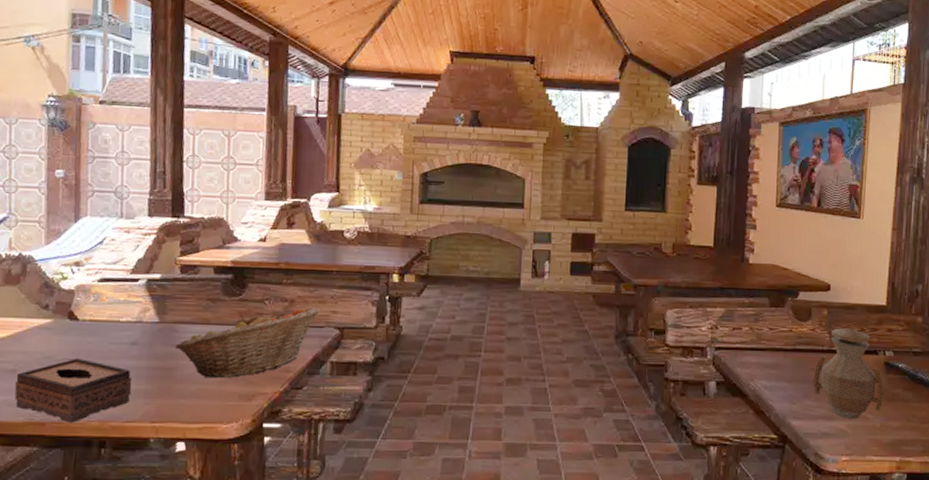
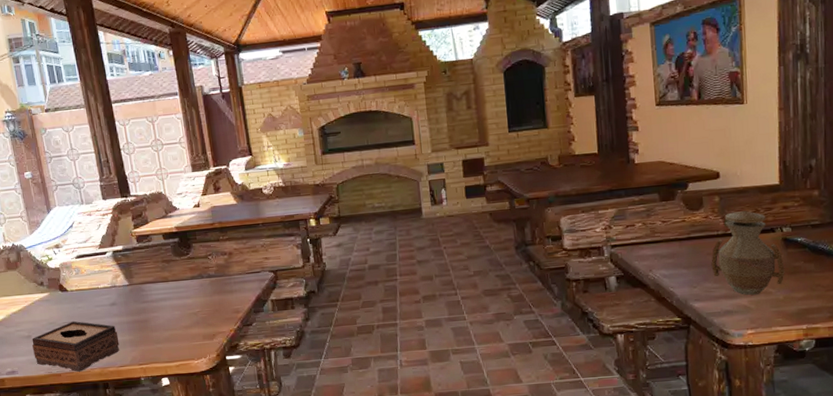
fruit basket: present [174,307,320,379] -> none [145,256,255,325]

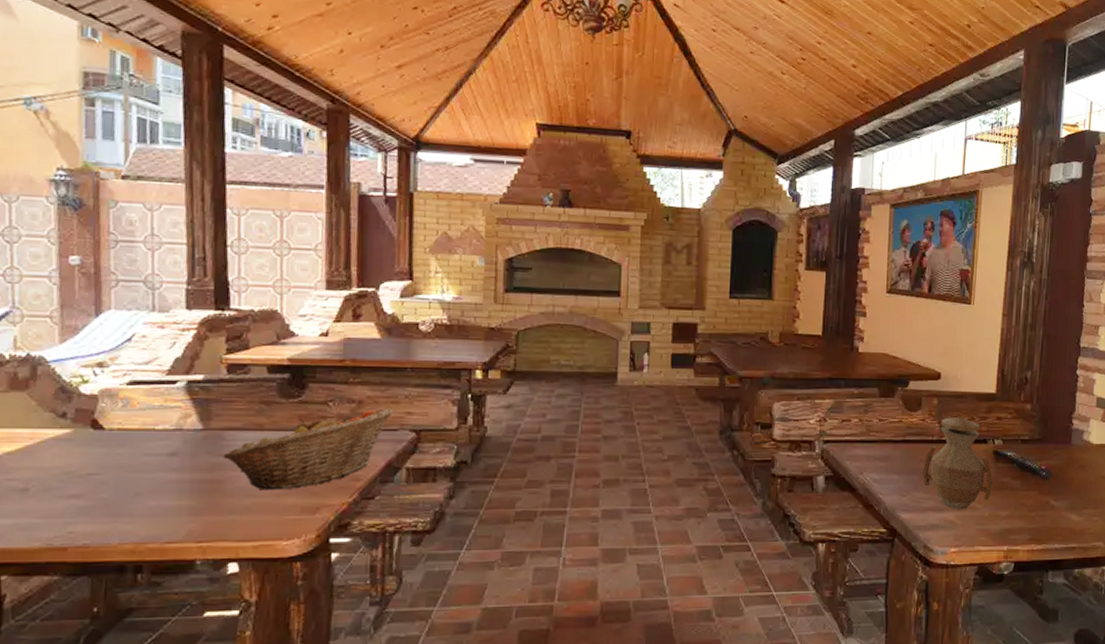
tissue box: present [31,320,120,372] -> none [27,472,172,546]
fruit basket: none [145,256,255,325] -> present [222,408,393,491]

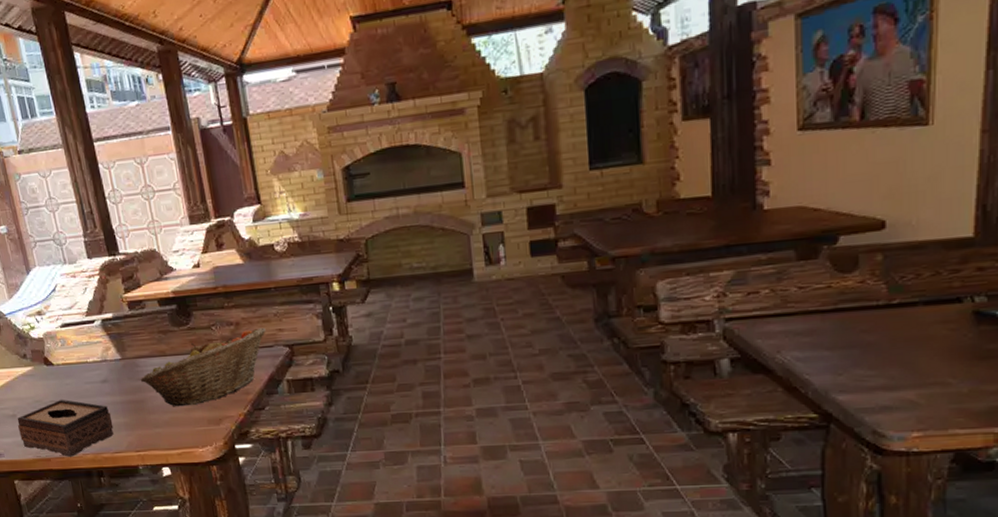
tissue box: none [27,472,172,546] -> present [17,399,114,457]
vase: present [922,417,993,509] -> none [865,273,973,386]

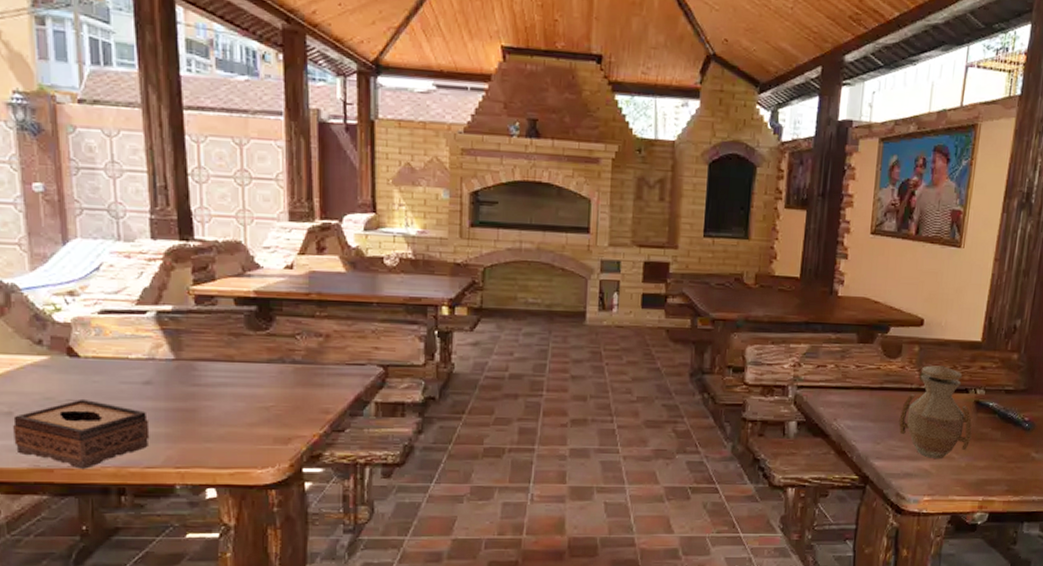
fruit basket: present [140,327,266,407] -> none [195,343,360,421]
vase: none [865,273,973,386] -> present [899,365,972,458]

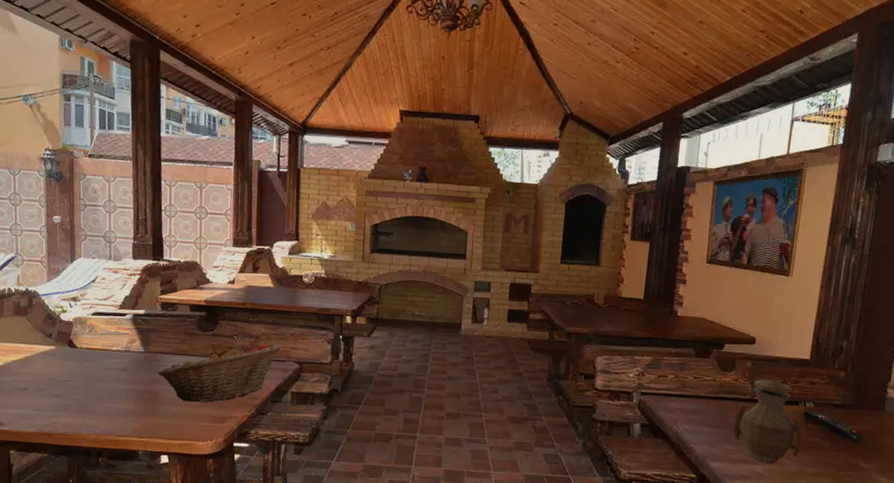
tissue box: present [13,398,150,469] -> none [27,380,123,435]
fruit basket: none [195,343,360,421] -> present [157,343,282,402]

